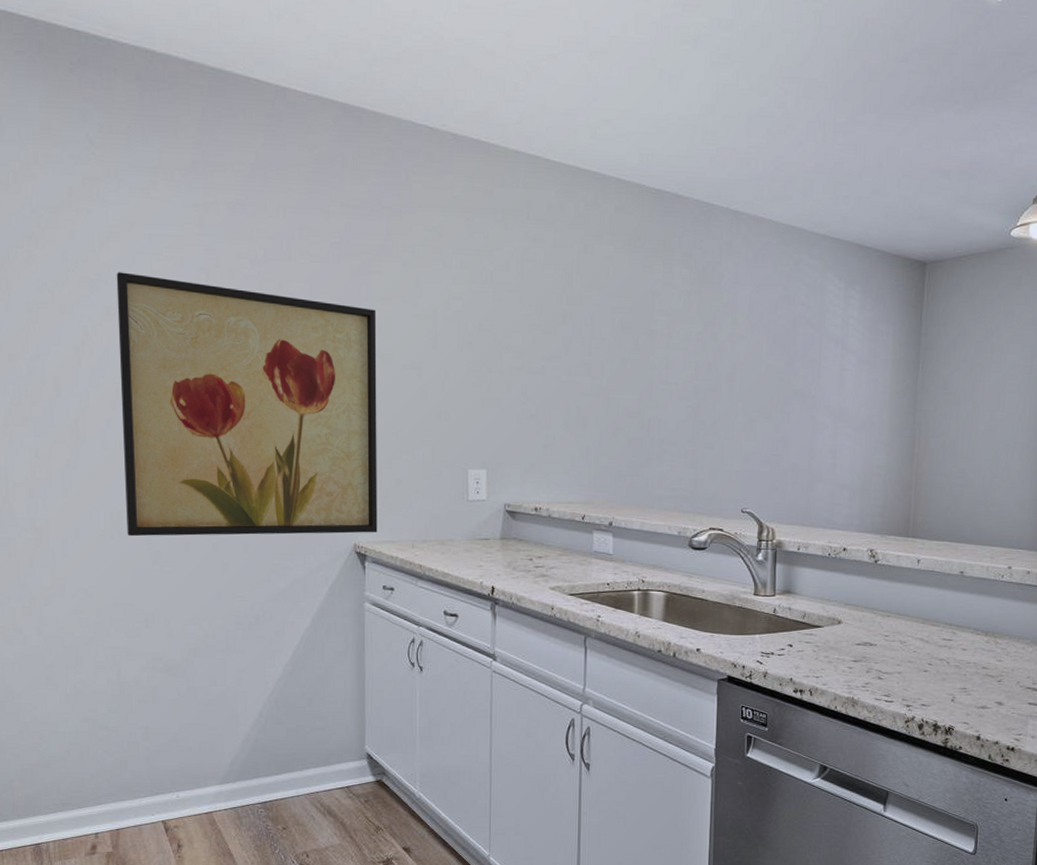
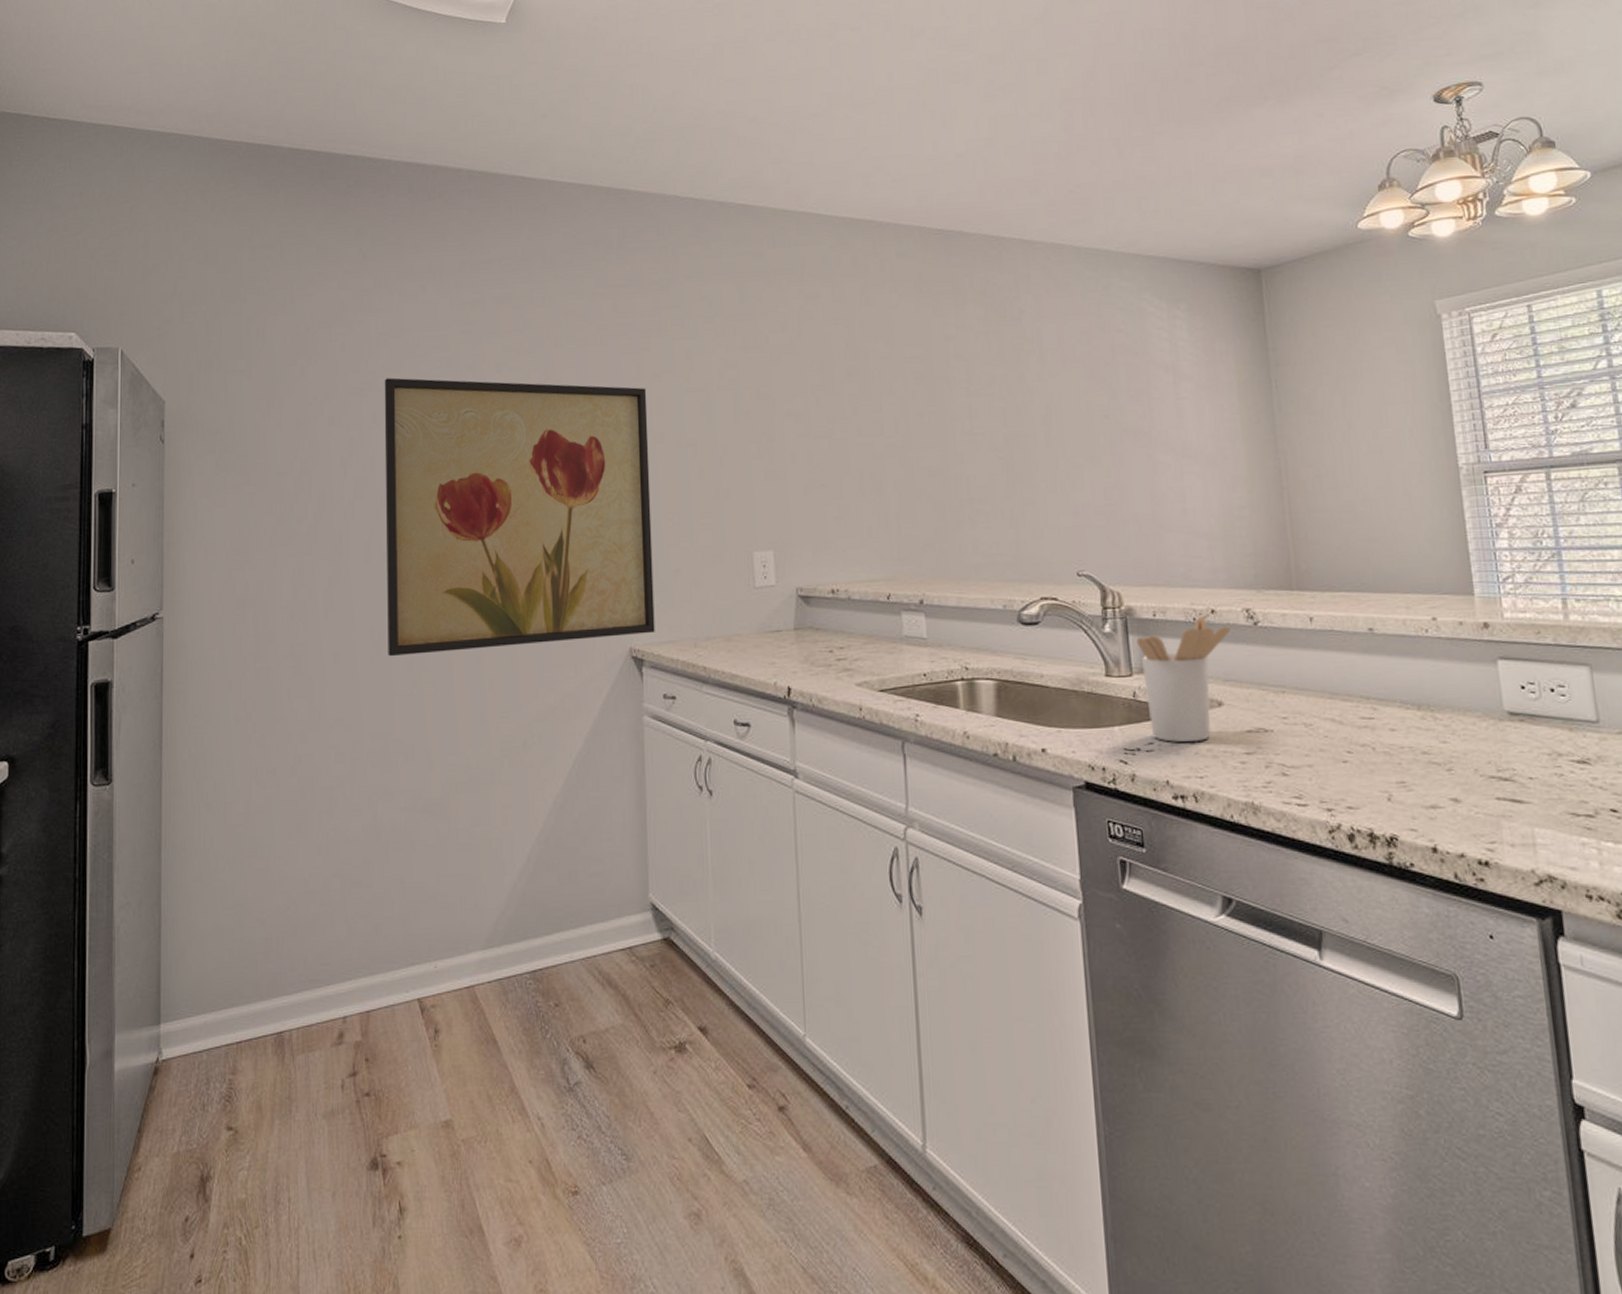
utensil holder: none [781,552,857,651] -> present [1136,615,1231,743]

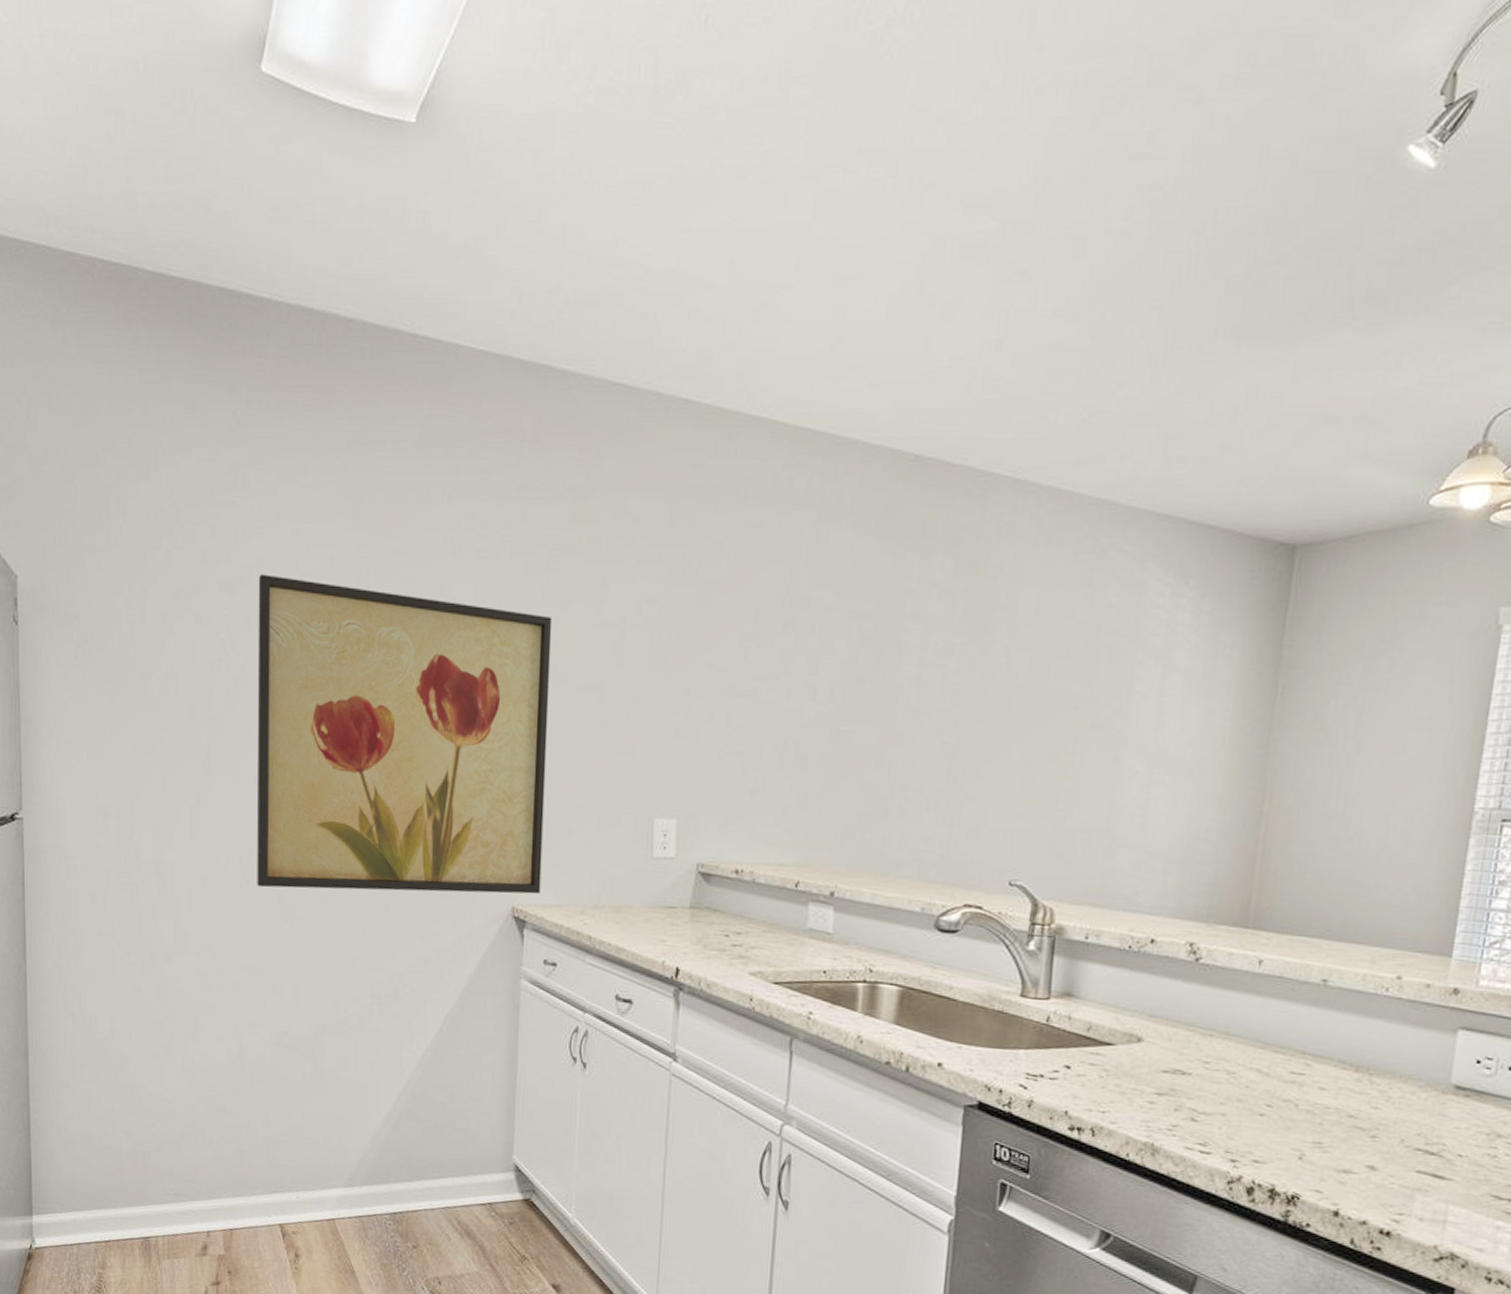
utensil holder: present [1136,615,1231,743] -> none [1059,944,1169,1076]

